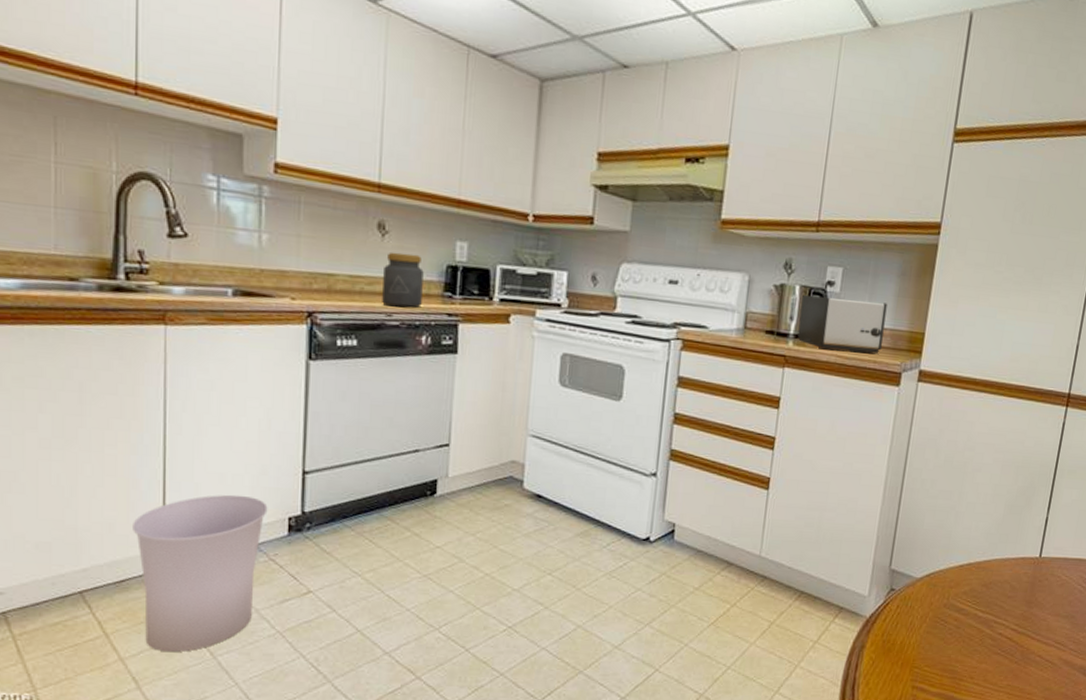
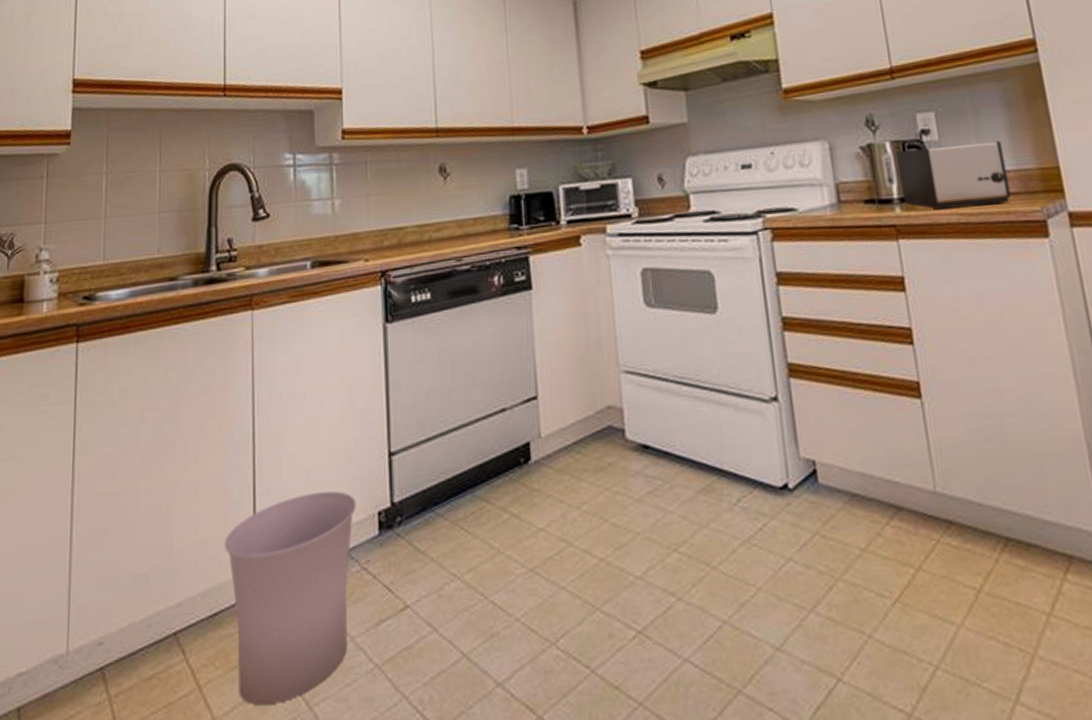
jar: present [382,252,424,308] -> none [449,191,490,251]

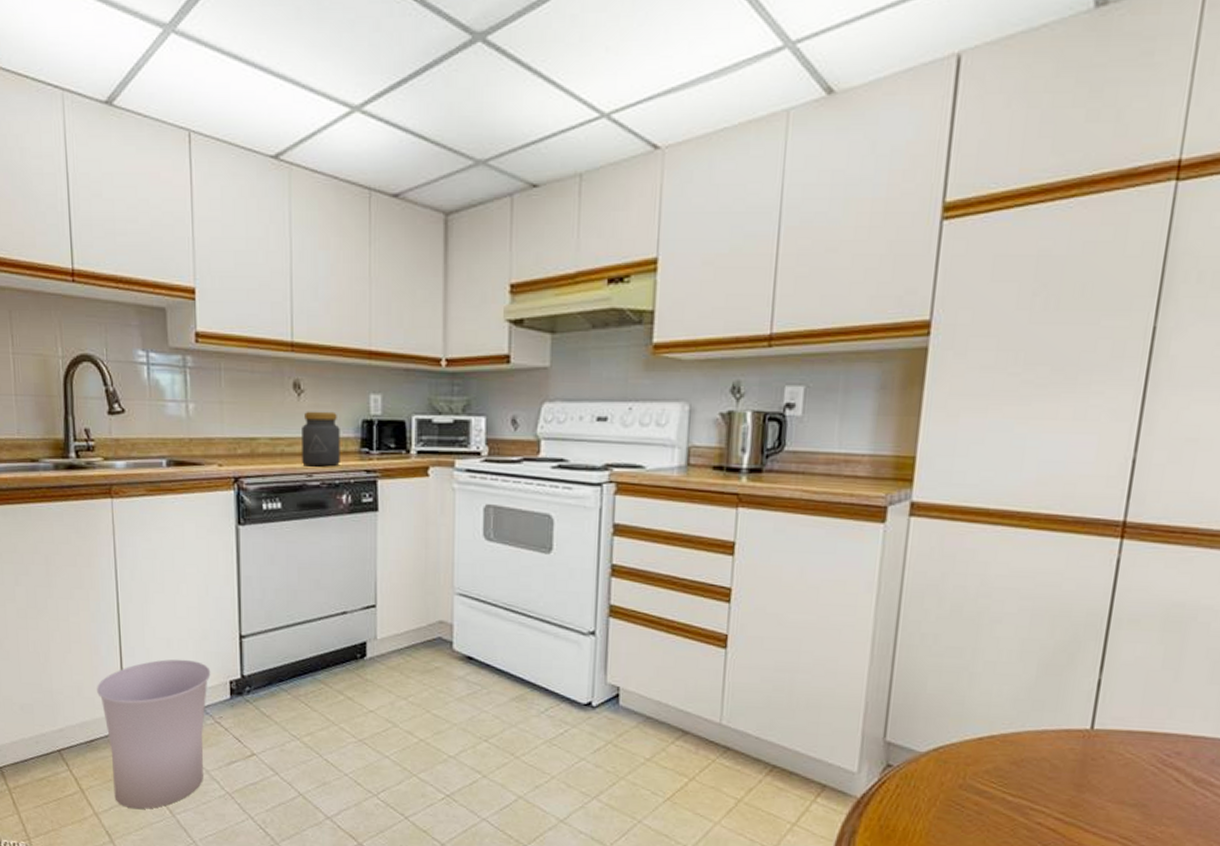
jar: none [449,191,490,251] -> present [302,411,340,467]
toaster: present [896,141,1011,210] -> none [752,421,864,486]

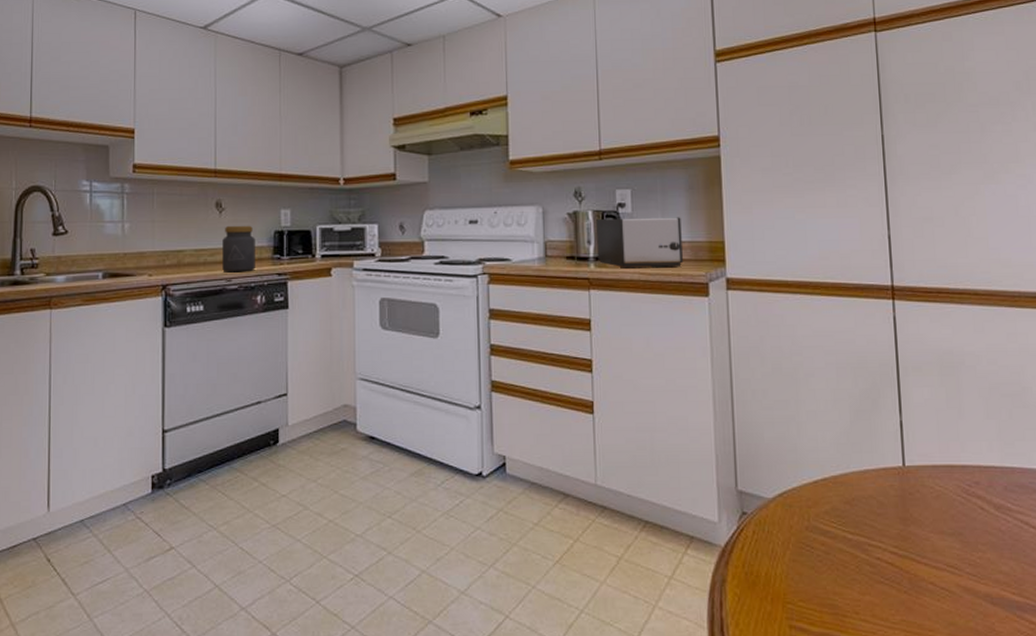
waste bin: present [97,659,211,810] -> none [23,457,134,616]
toaster: none [752,421,864,486] -> present [596,217,683,268]

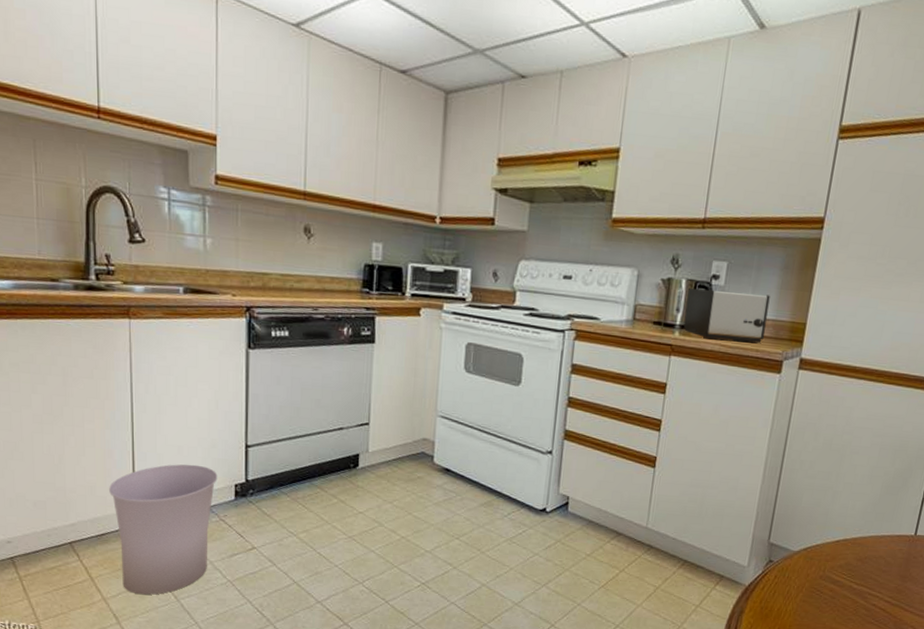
waste bin: none [23,457,134,616] -> present [109,464,218,595]
jar: present [222,225,255,273] -> none [309,253,344,303]

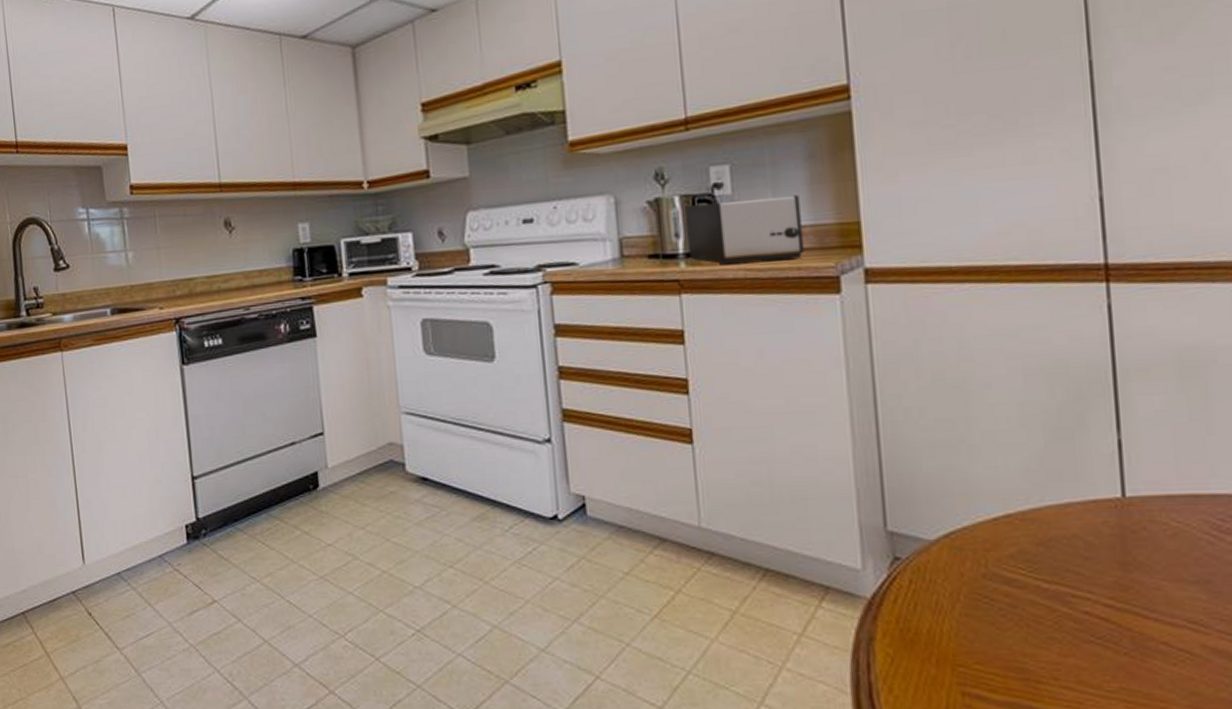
waste bin: present [109,464,218,595] -> none [56,506,167,670]

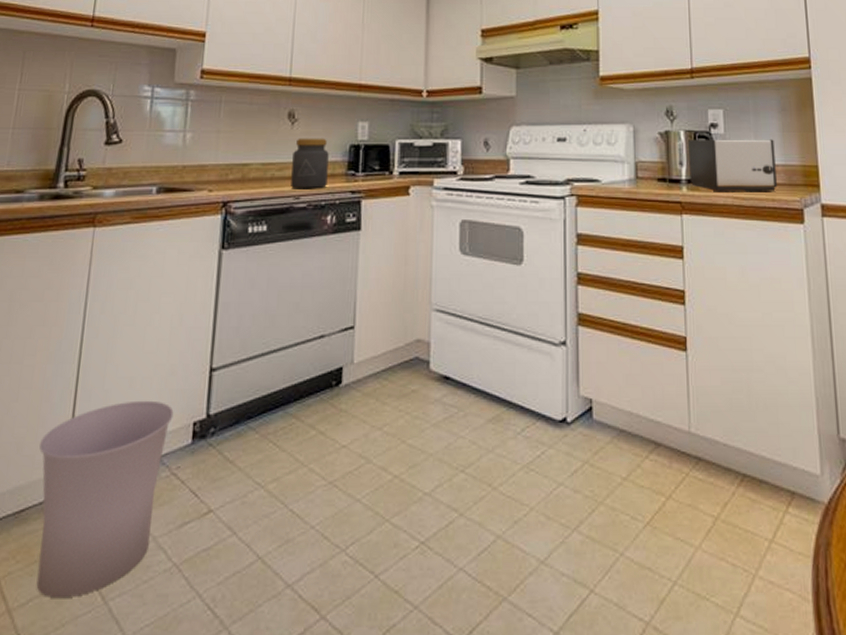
waste bin: none [56,506,167,670] -> present [36,400,174,599]
jar: none [235,244,275,300] -> present [291,138,329,189]

